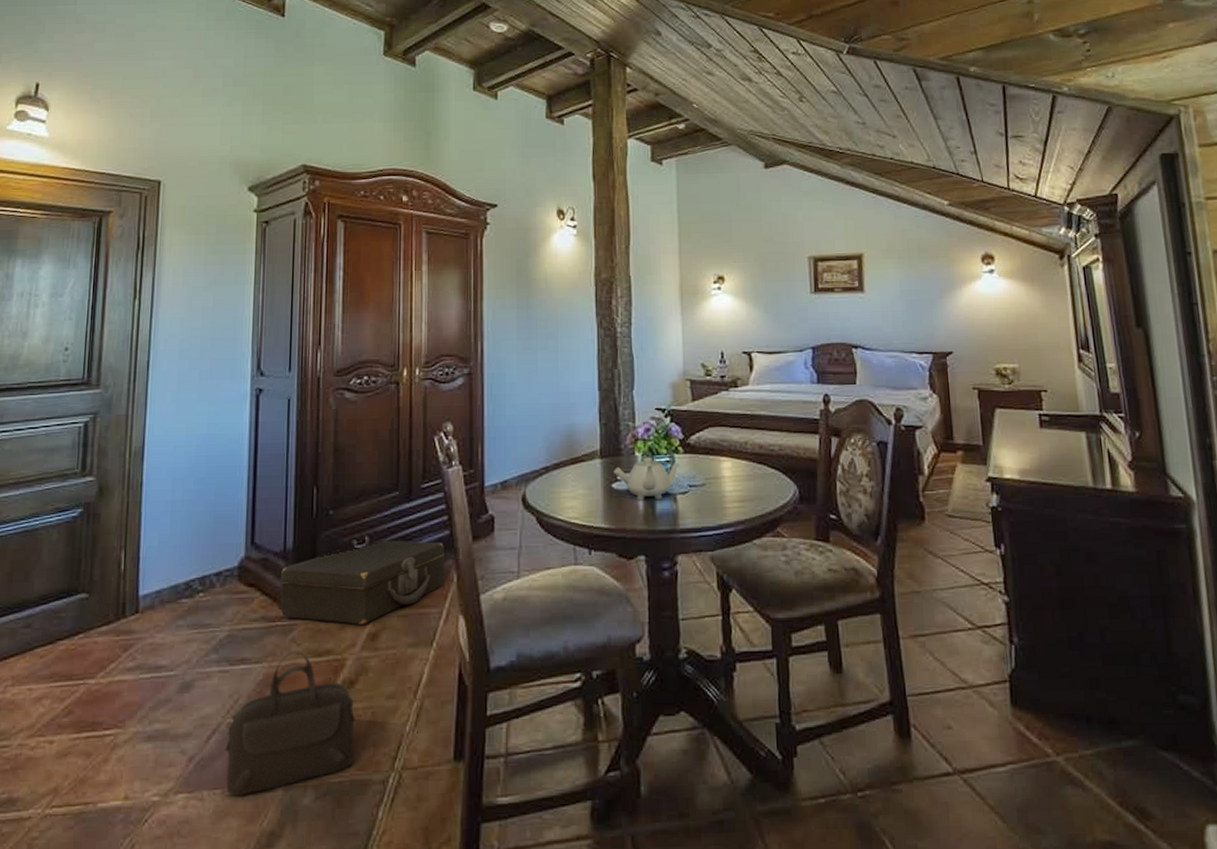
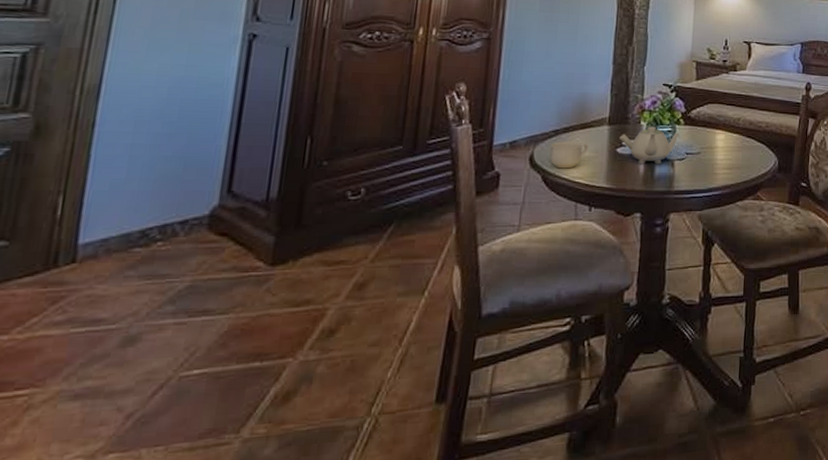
handbag: present [225,651,355,797] -> none [170,301,332,452]
suitcase: present [280,540,444,624] -> none [256,192,446,275]
teacup: none [542,478,582,509] -> present [550,141,589,169]

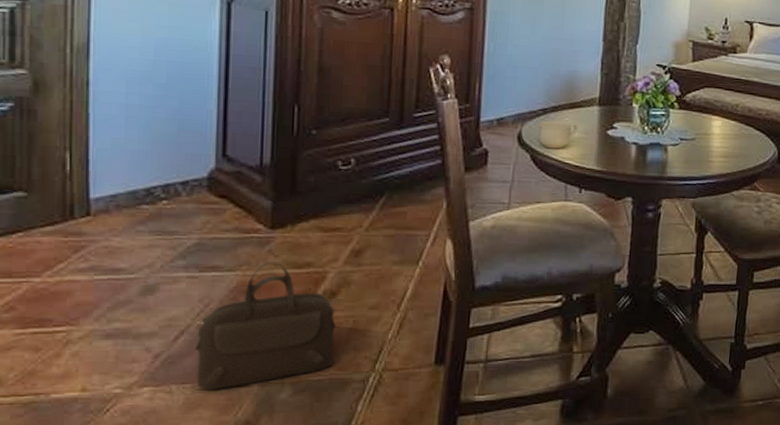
handbag: none [170,301,332,452] -> present [195,262,336,391]
teapot: present [620,126,679,165] -> none [610,109,673,150]

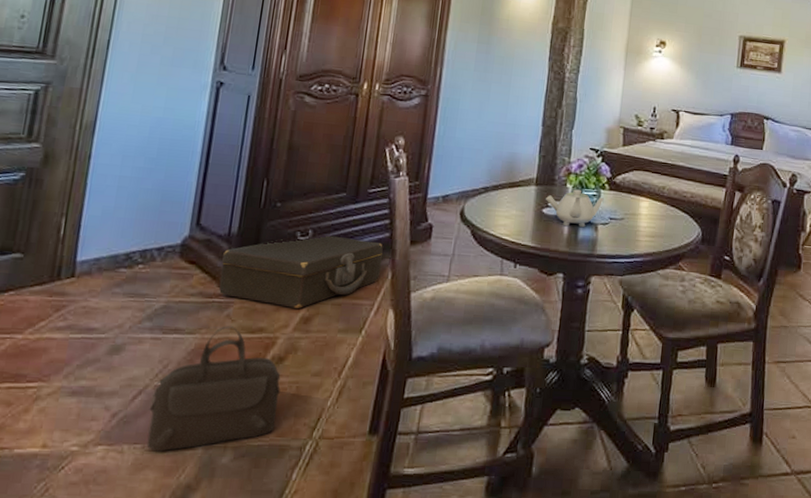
suitcase: none [256,164,435,241] -> present [219,235,383,308]
teacup: present [538,120,578,149] -> none [479,198,516,226]
teapot: none [610,109,673,150] -> present [546,189,604,228]

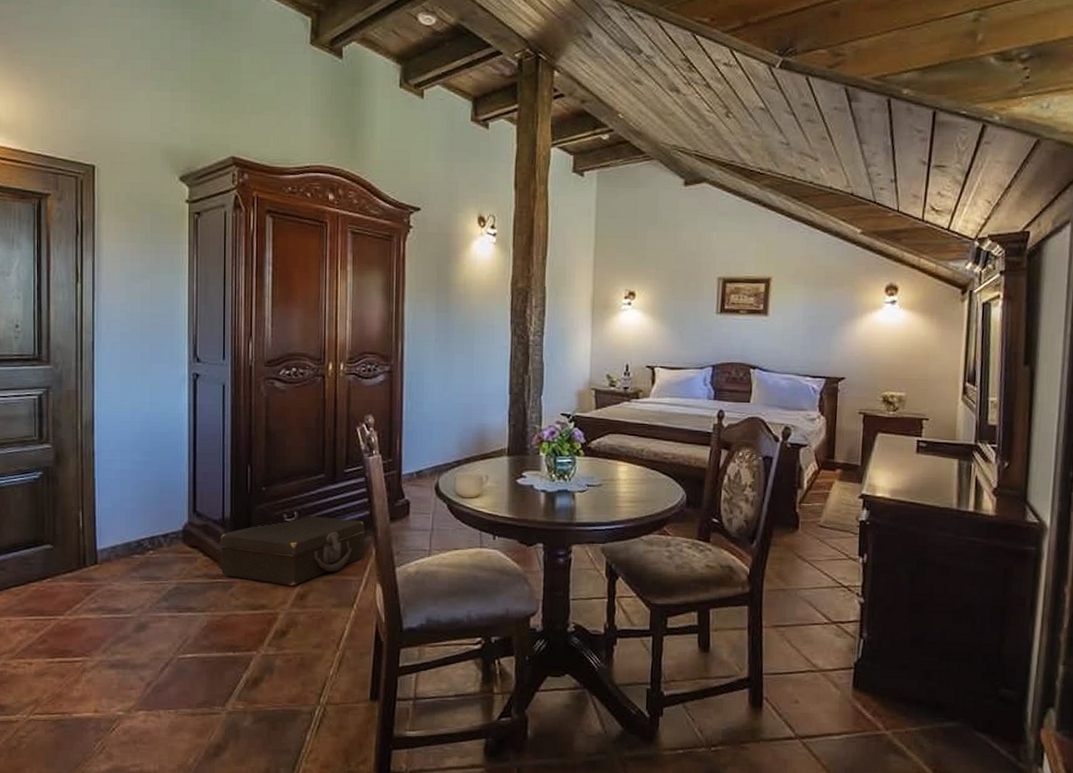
handbag: present [146,326,281,452] -> none [176,604,286,716]
teacup: none [479,198,516,226] -> present [453,471,490,498]
teapot: present [546,189,604,228] -> none [519,457,580,497]

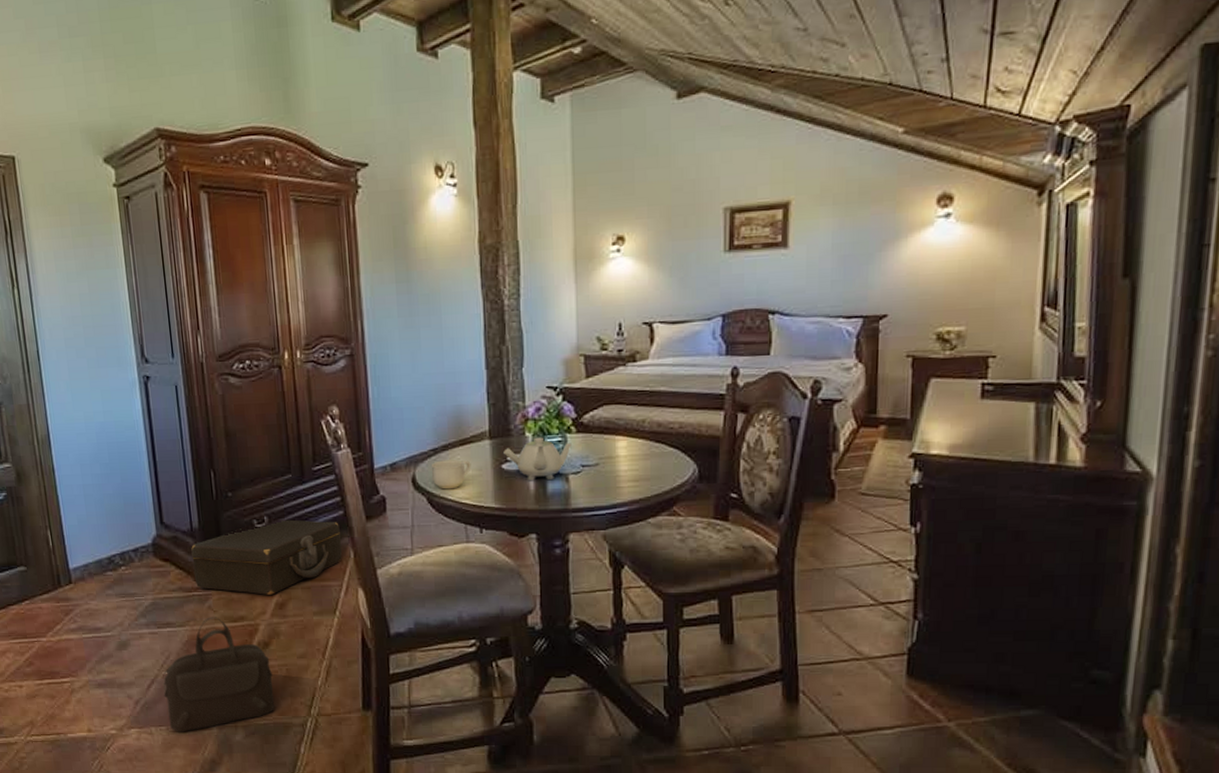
handbag: none [176,604,286,716] -> present [163,617,275,732]
teapot: none [519,457,580,497] -> present [504,437,572,481]

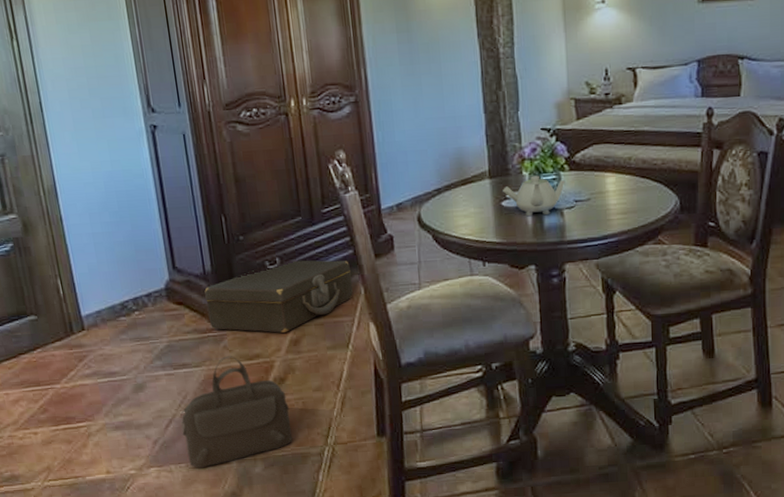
teacup: present [431,459,471,490] -> none [435,198,473,227]

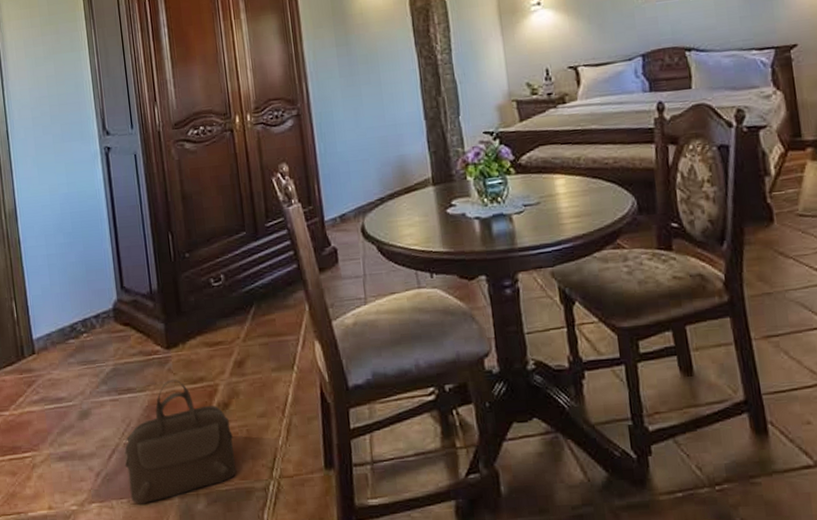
suitcase: present [204,260,353,333] -> none [150,275,298,354]
teapot: present [503,175,565,217] -> none [447,180,512,224]

